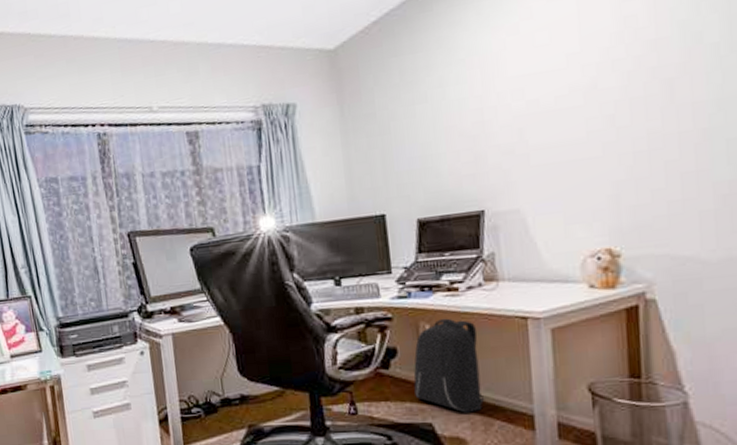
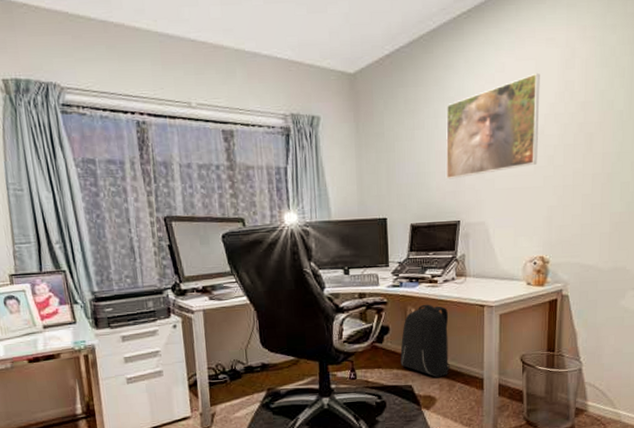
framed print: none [454,12,591,160] -> present [445,72,540,180]

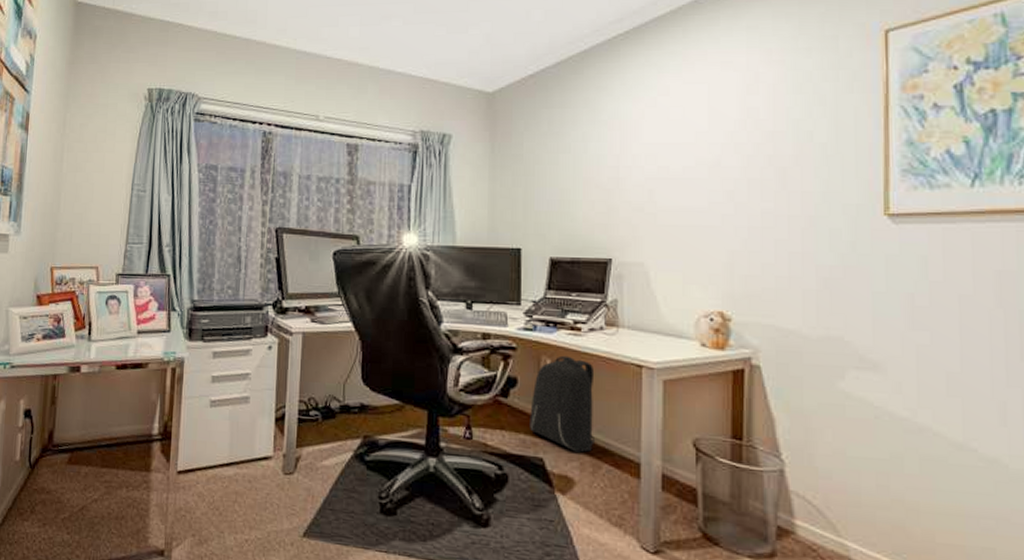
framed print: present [445,72,540,180] -> none [595,97,714,210]

